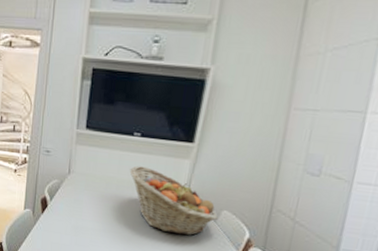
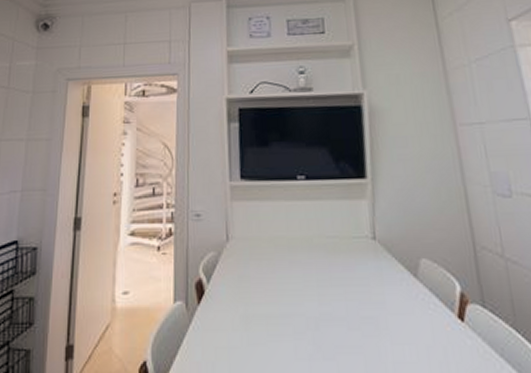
fruit basket: present [129,166,218,236] -> none [300,216,417,303]

